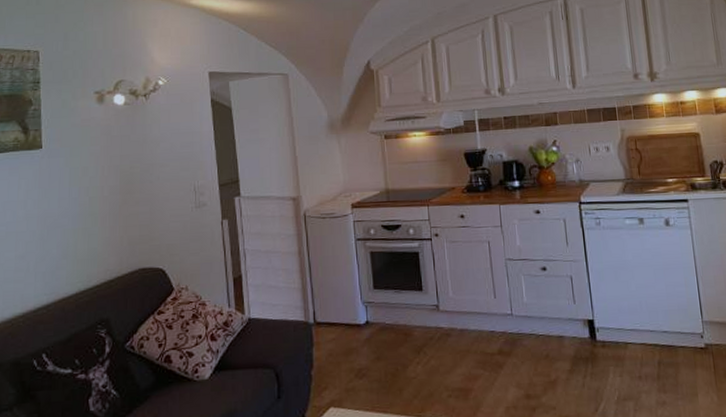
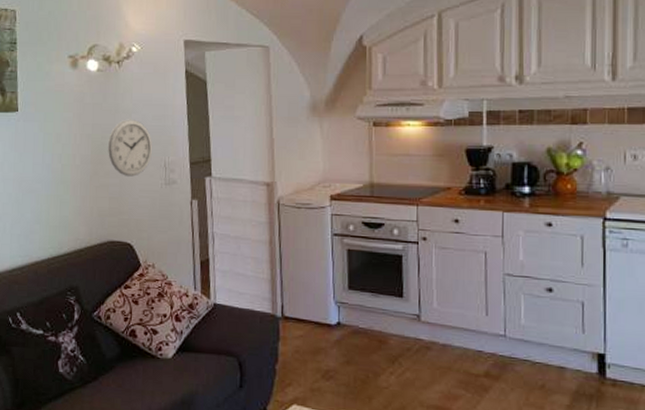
wall clock: none [137,148,182,203] -> present [108,119,153,177]

